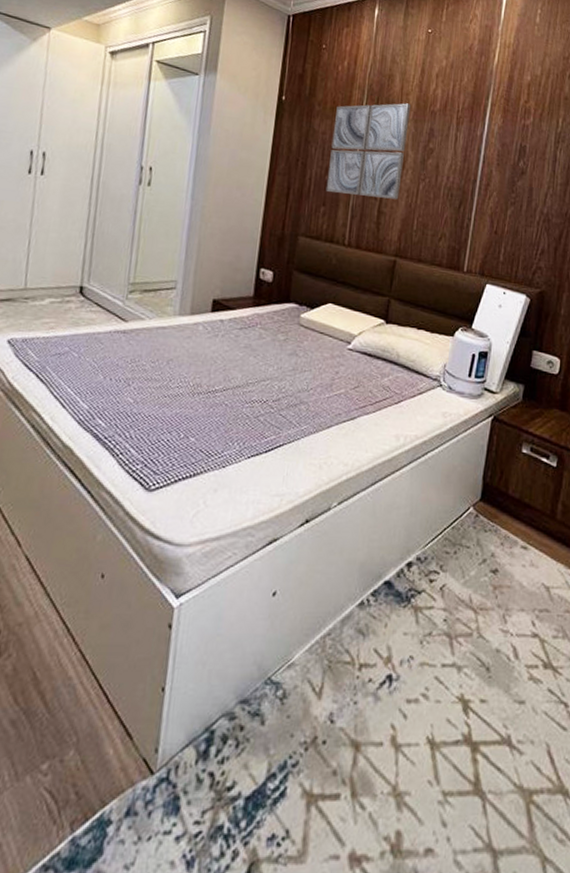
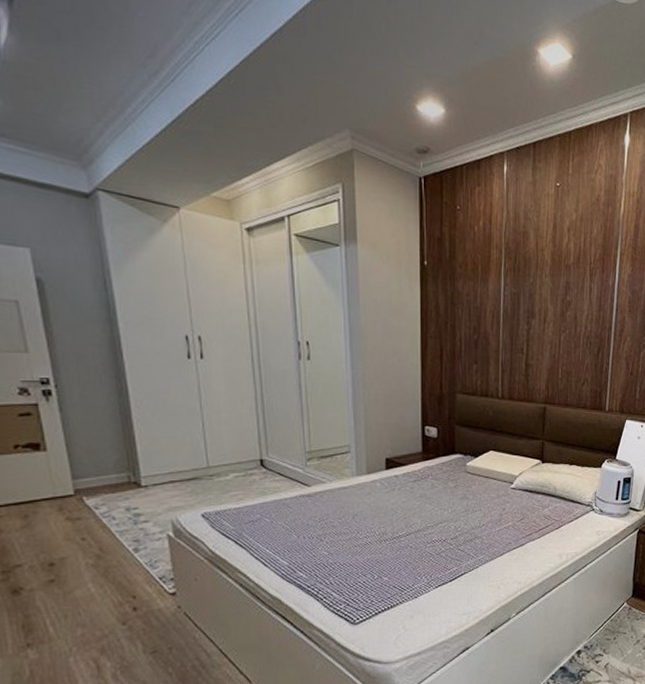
wall art: present [325,103,410,200] -> none [476,259,546,352]

